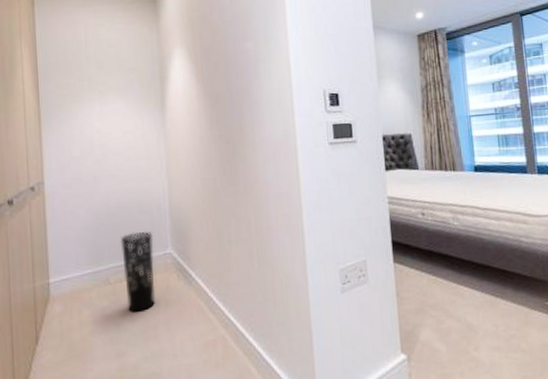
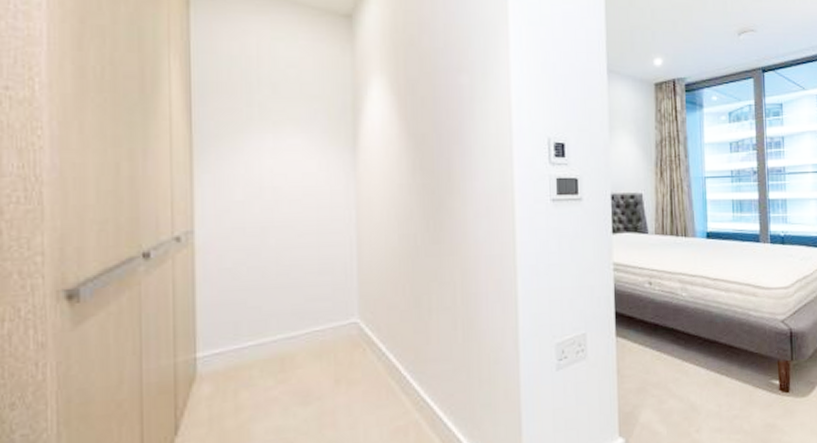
umbrella stand: present [120,232,156,312] -> none [292,296,336,394]

